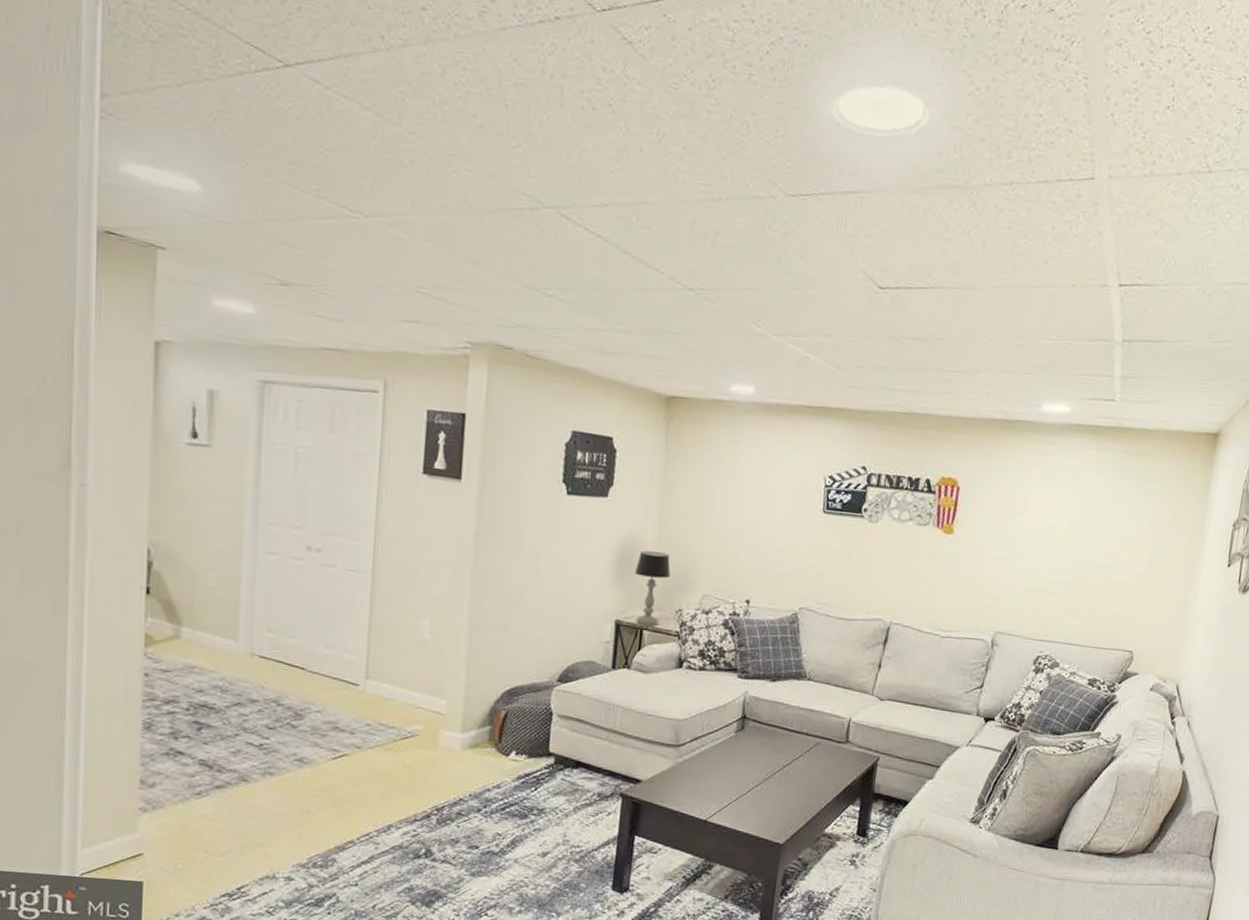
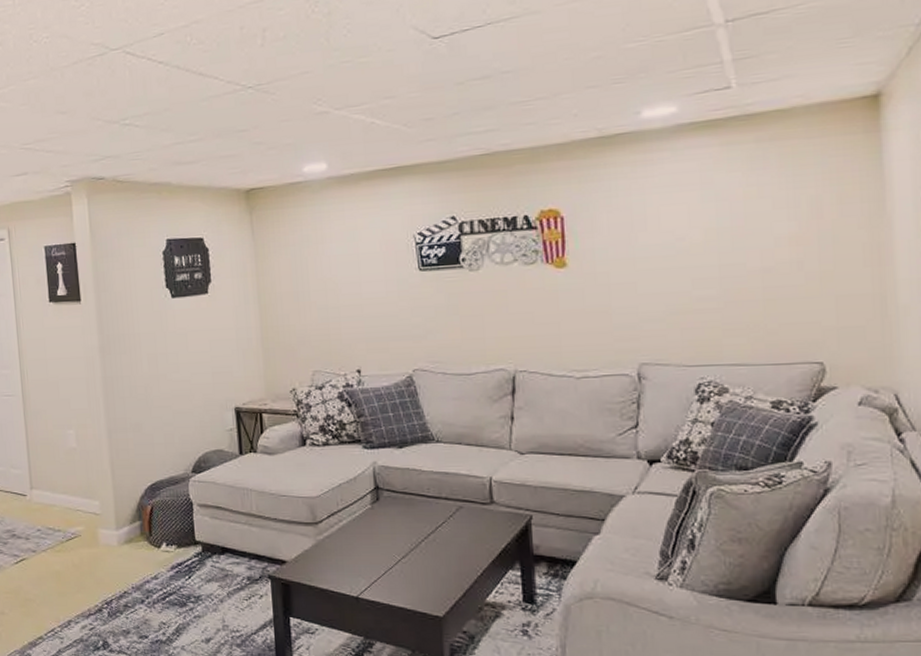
table lamp: present [634,550,671,627] -> none [244,336,279,409]

